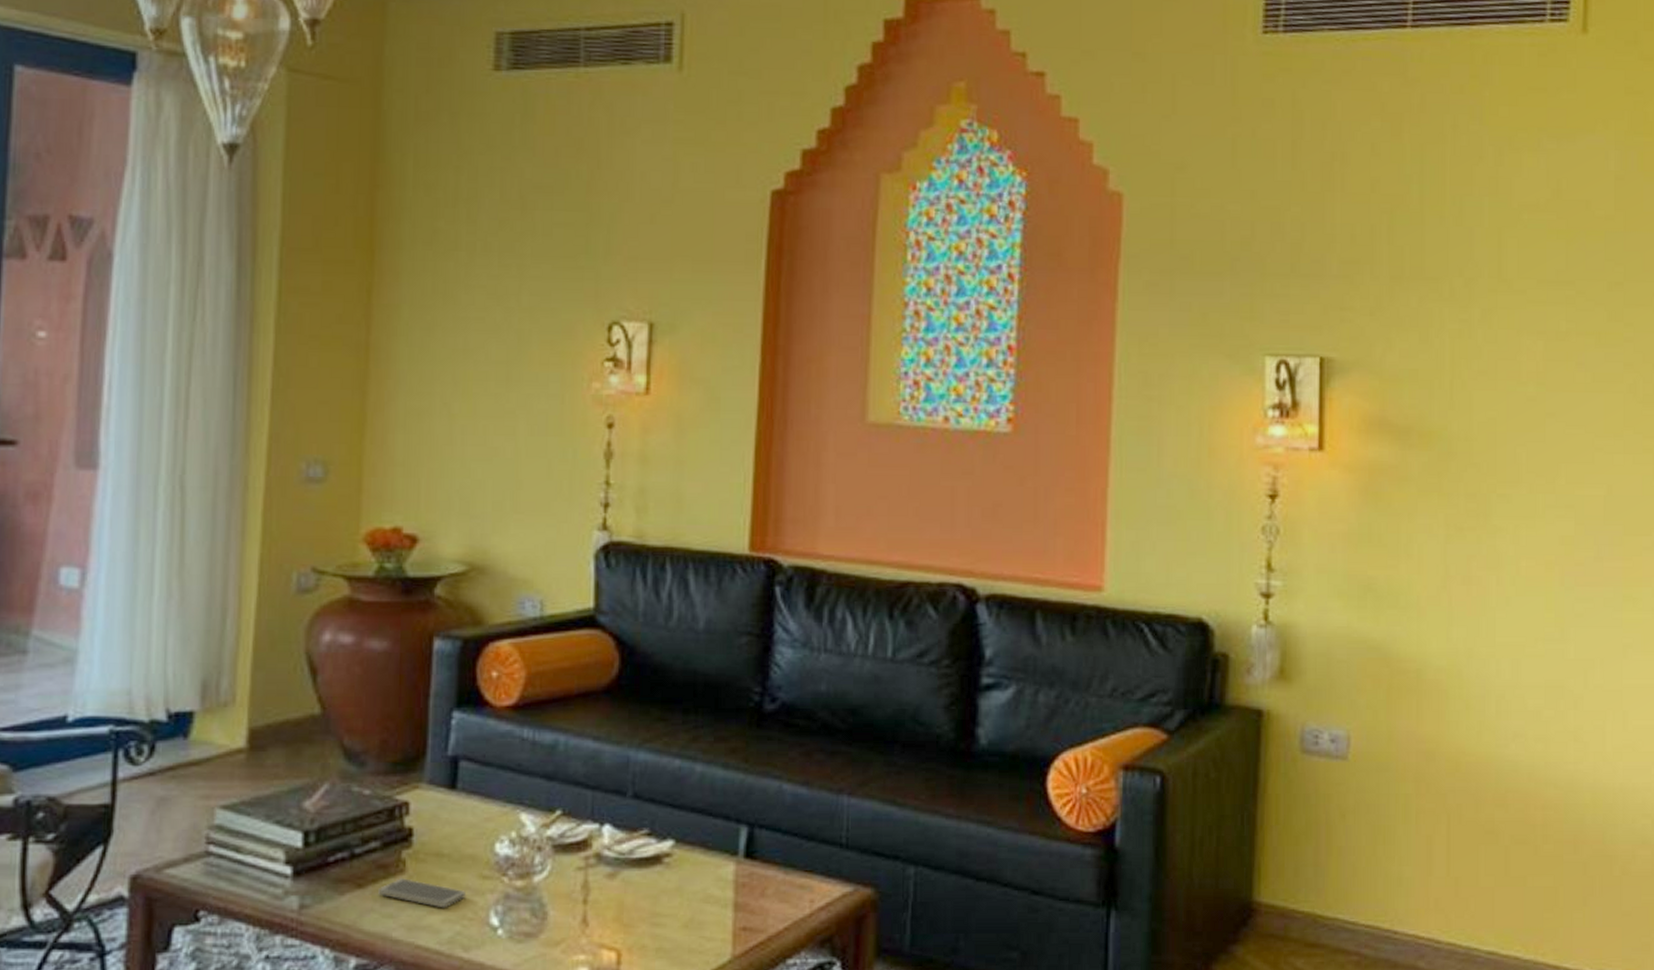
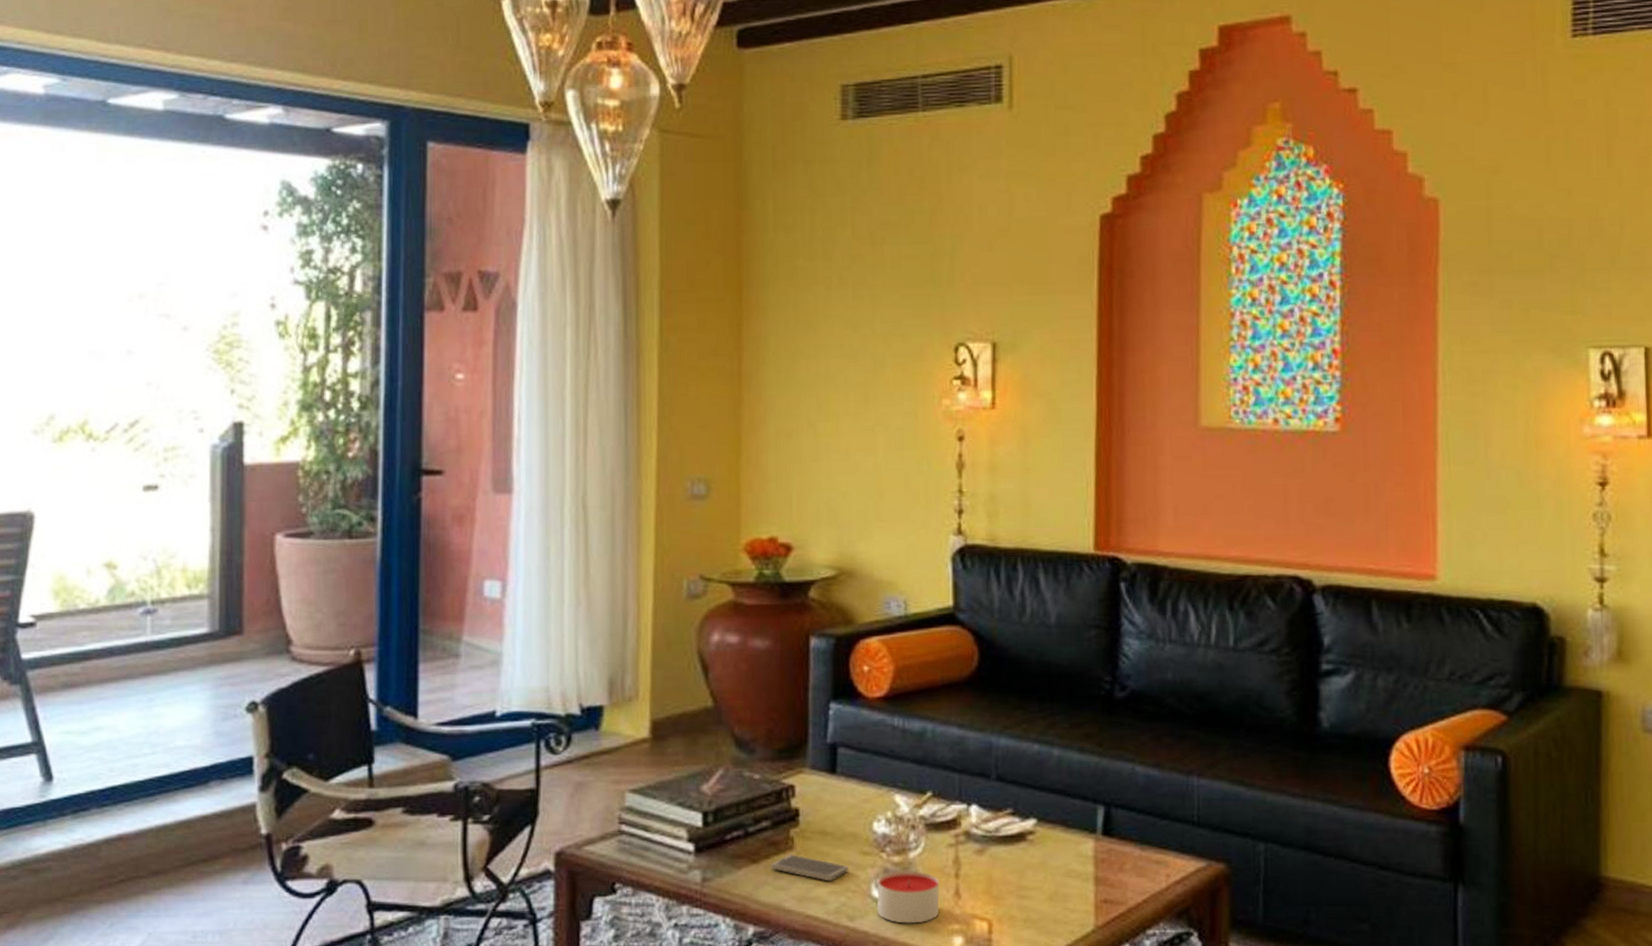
candle: none [496,897,567,954] -> present [877,871,941,924]

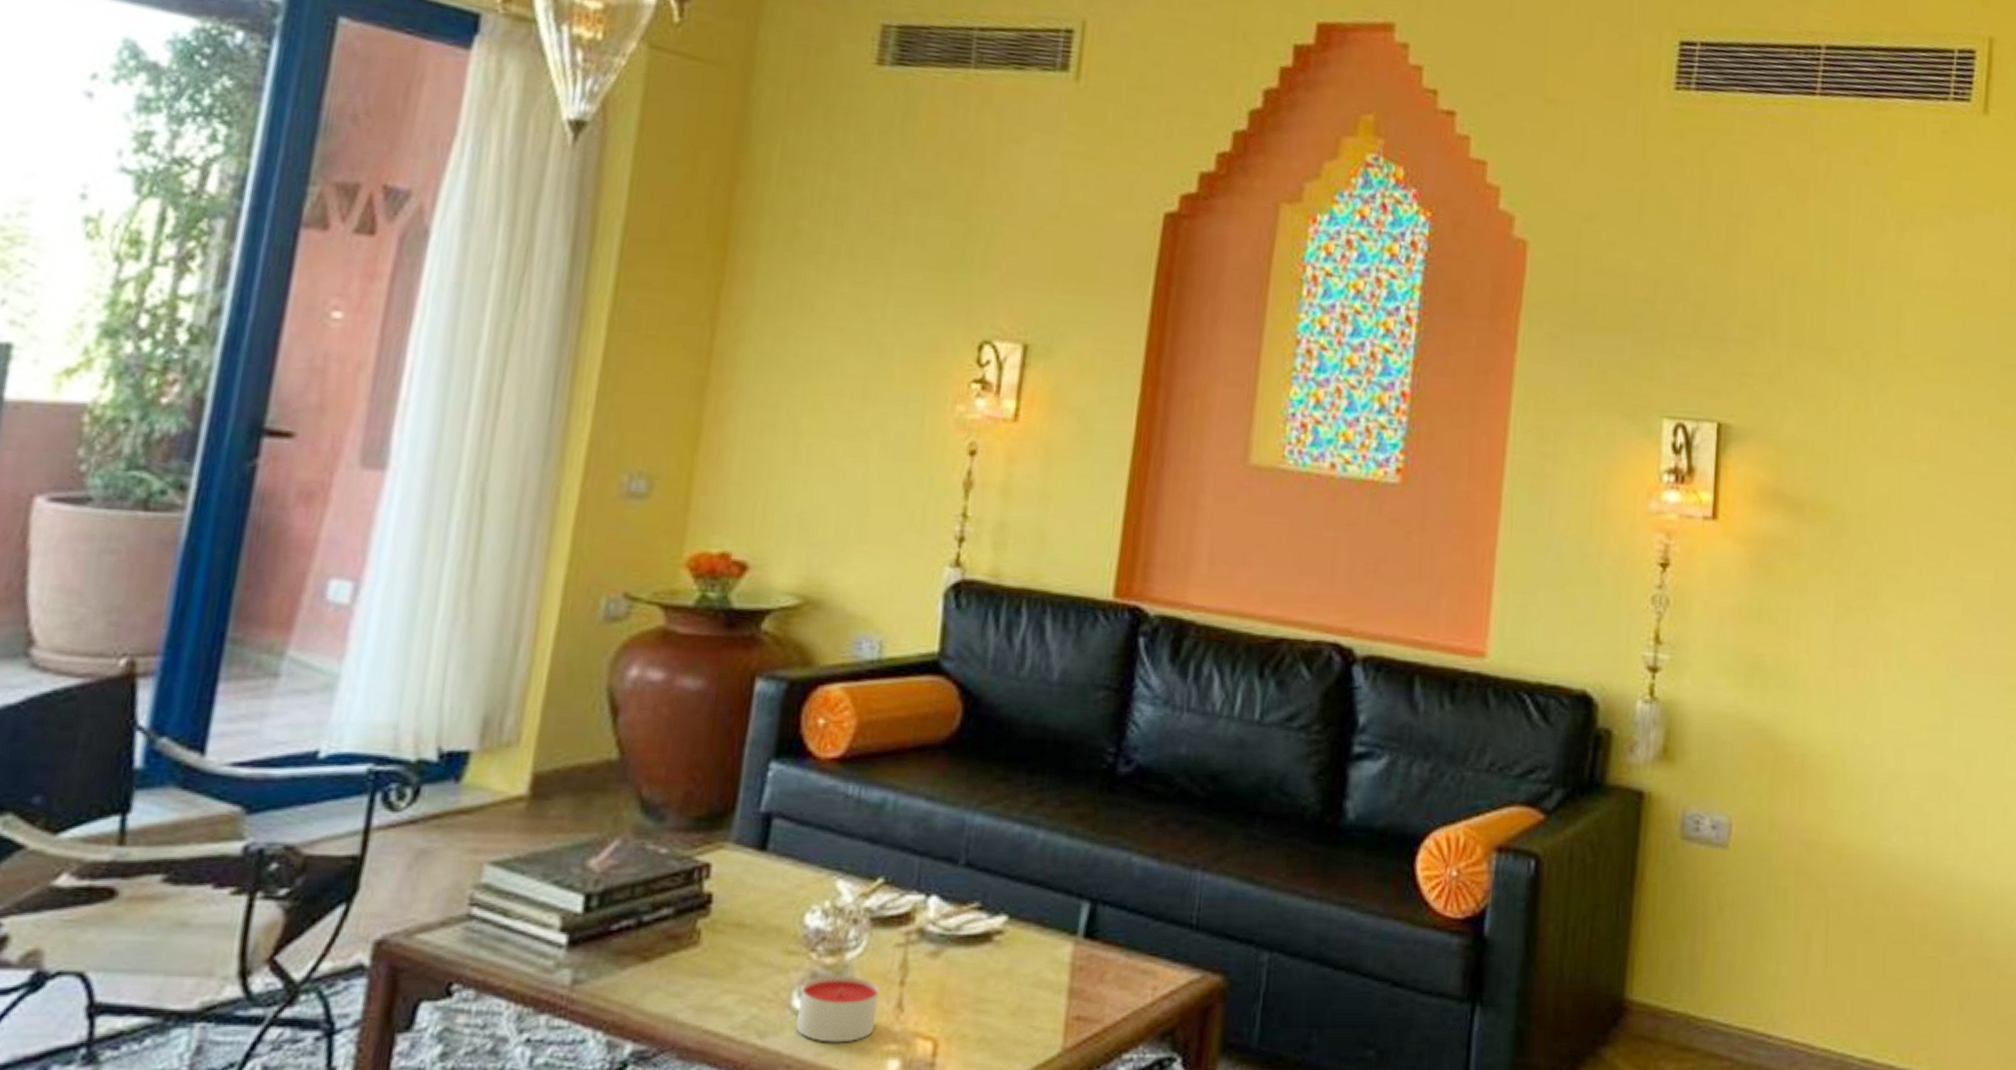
smartphone: present [771,853,850,882] -> none [666,950,768,987]

